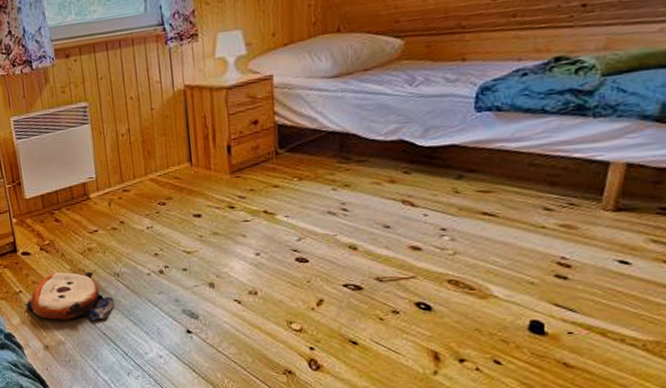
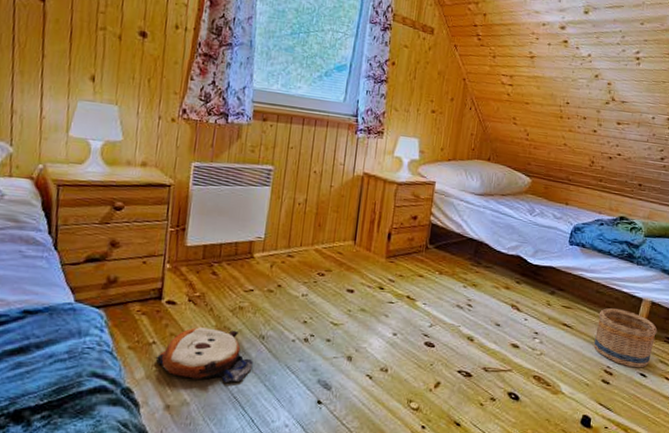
basket: none [534,181,642,255] -> present [593,308,657,368]

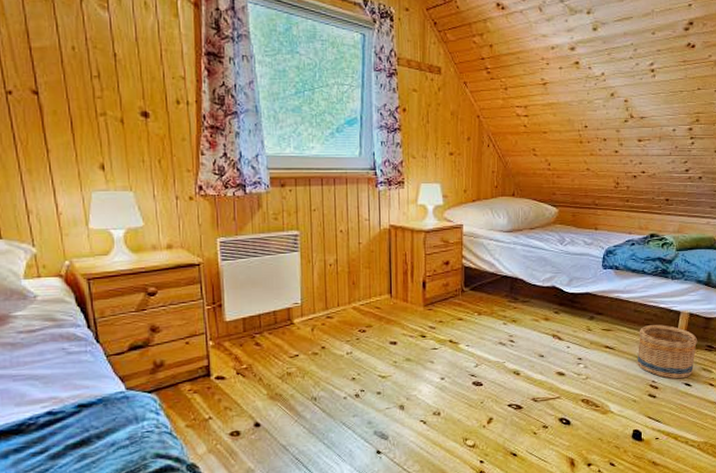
plush toy: present [156,327,253,382] -> none [215,395,309,448]

